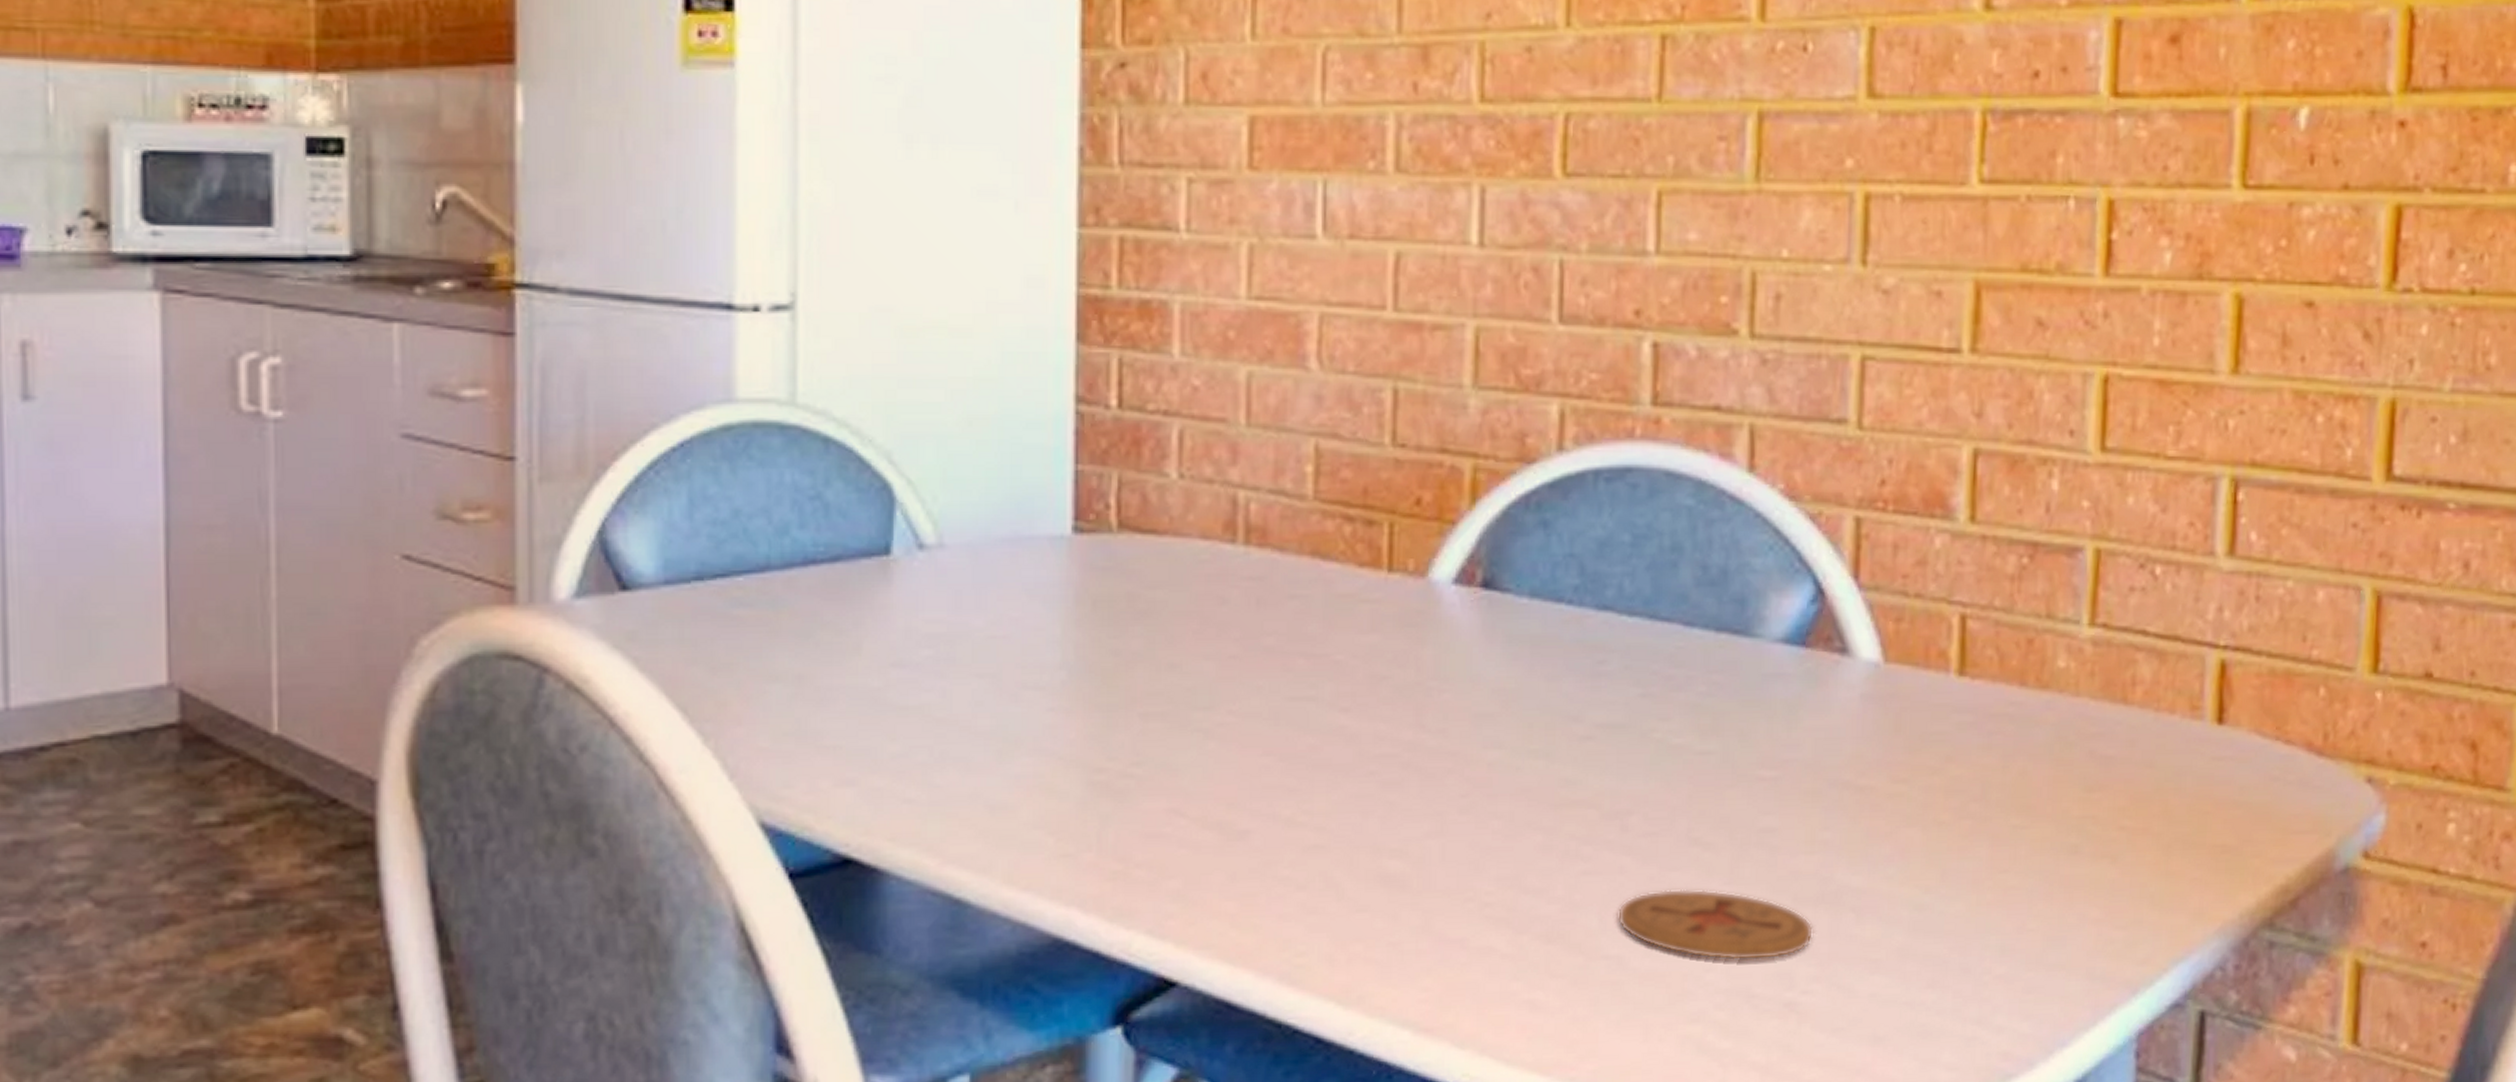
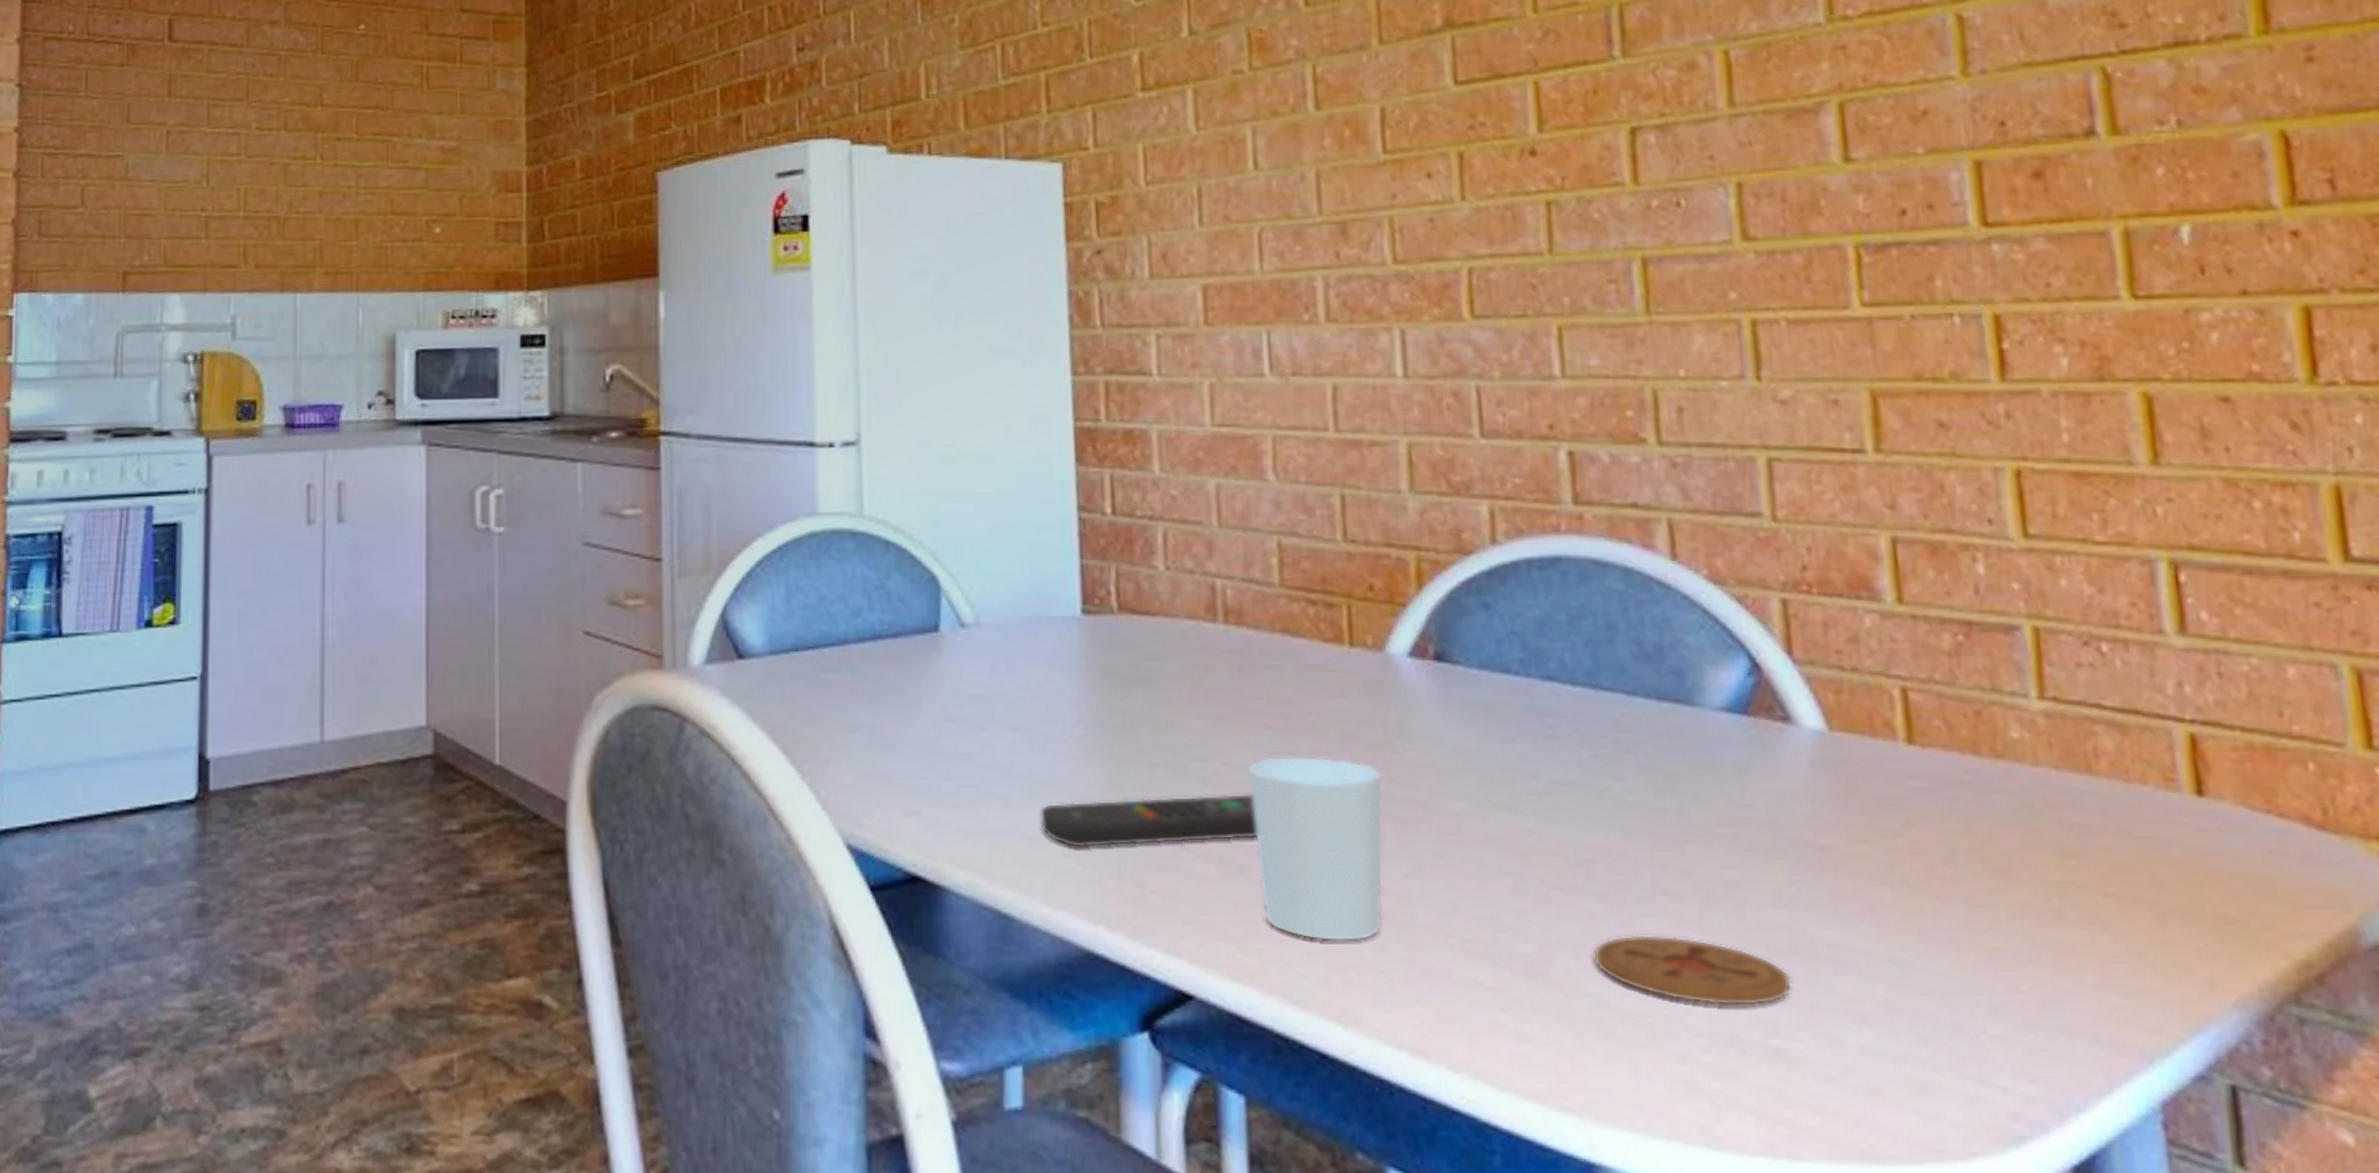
remote control: none [1006,746,1264,818] -> present [1039,793,1257,849]
cup: none [1258,701,1411,913] -> present [1247,756,1383,942]

